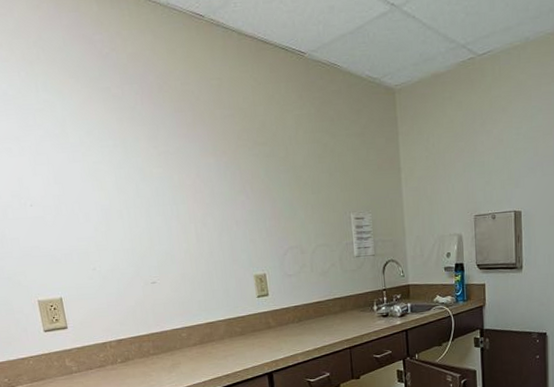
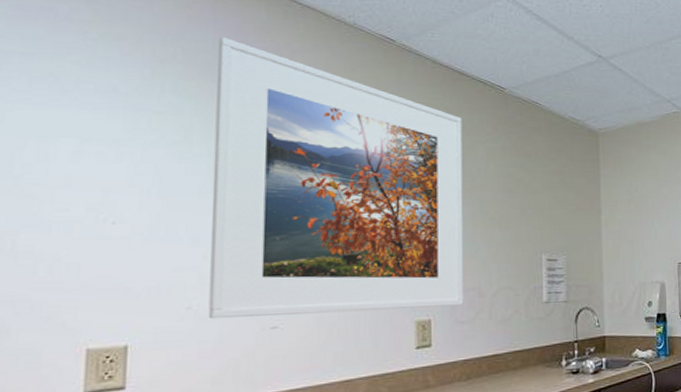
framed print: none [66,34,290,277] -> present [208,37,464,320]

